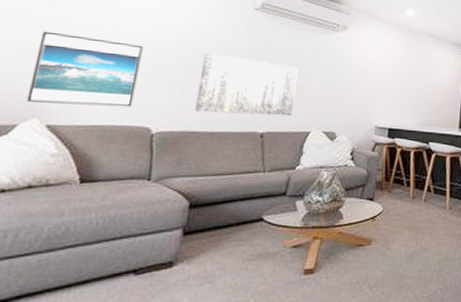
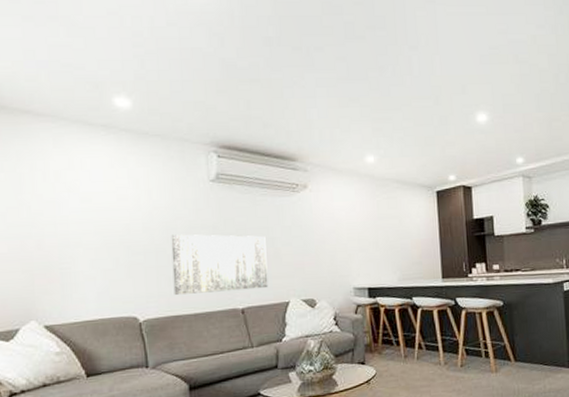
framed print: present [26,31,143,107] -> none [18,234,116,306]

